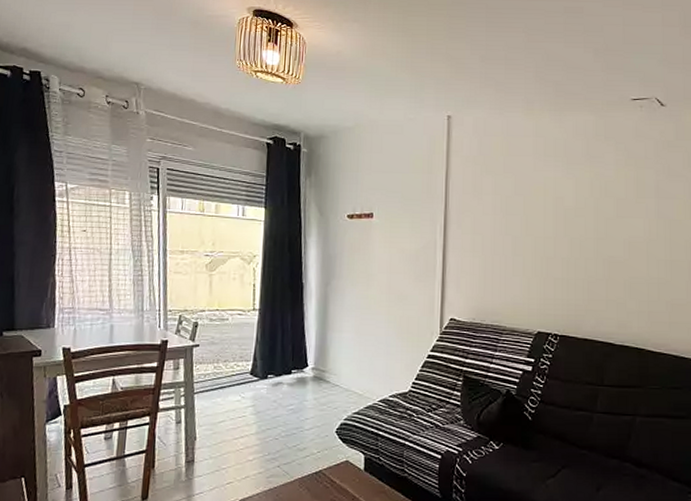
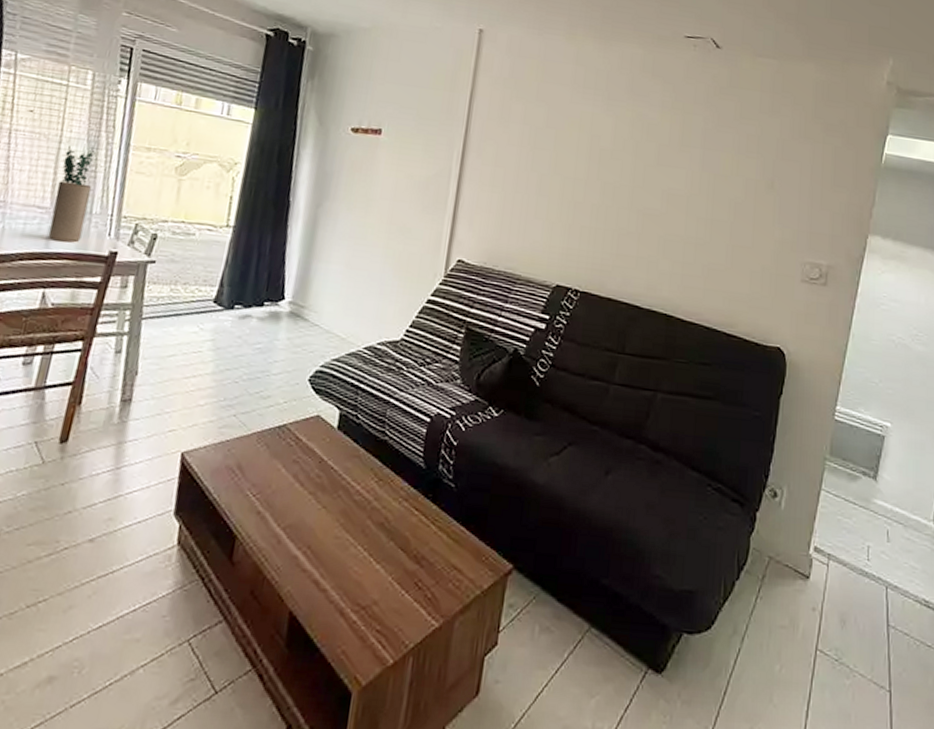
vase: none [111,254,140,336] -> present [48,146,95,243]

